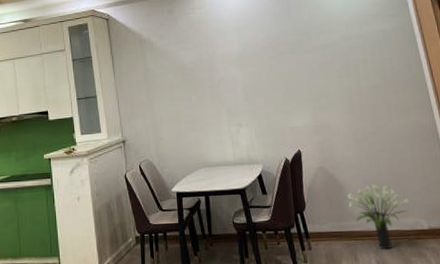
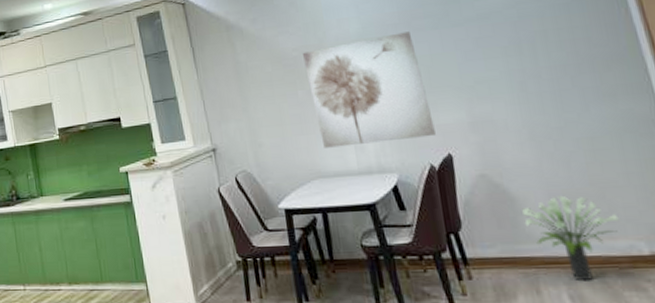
wall art: none [197,54,290,143] -> present [303,31,436,148]

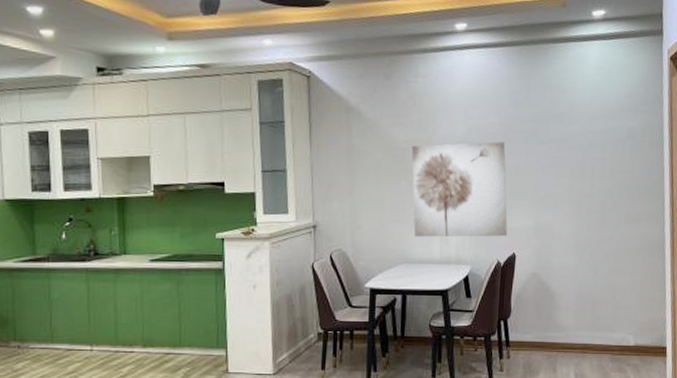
potted plant: present [522,195,619,282] -> none [556,295,621,364]

